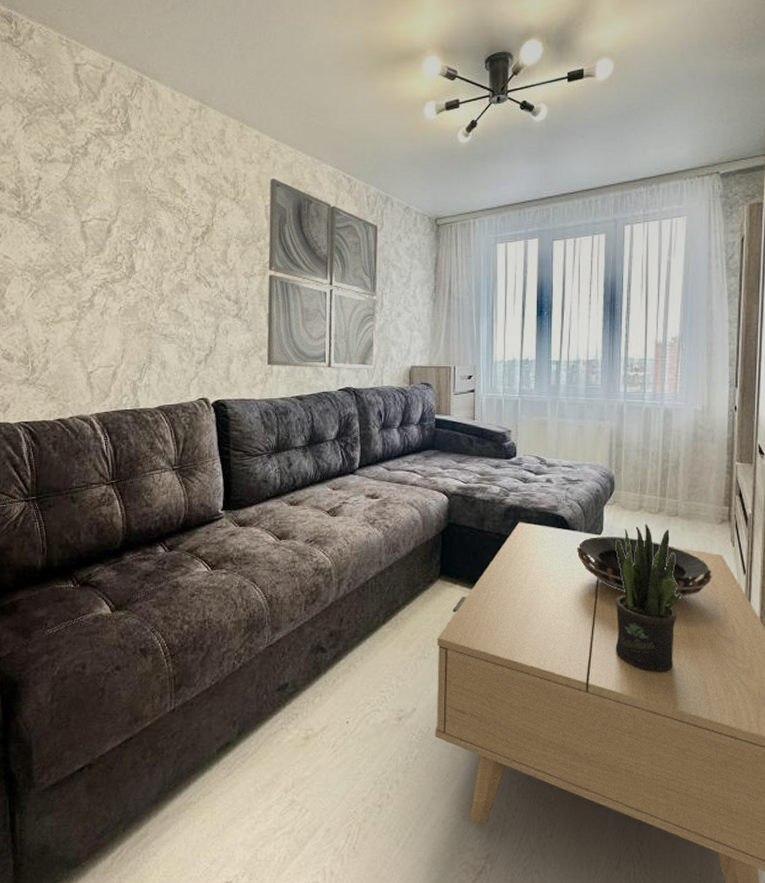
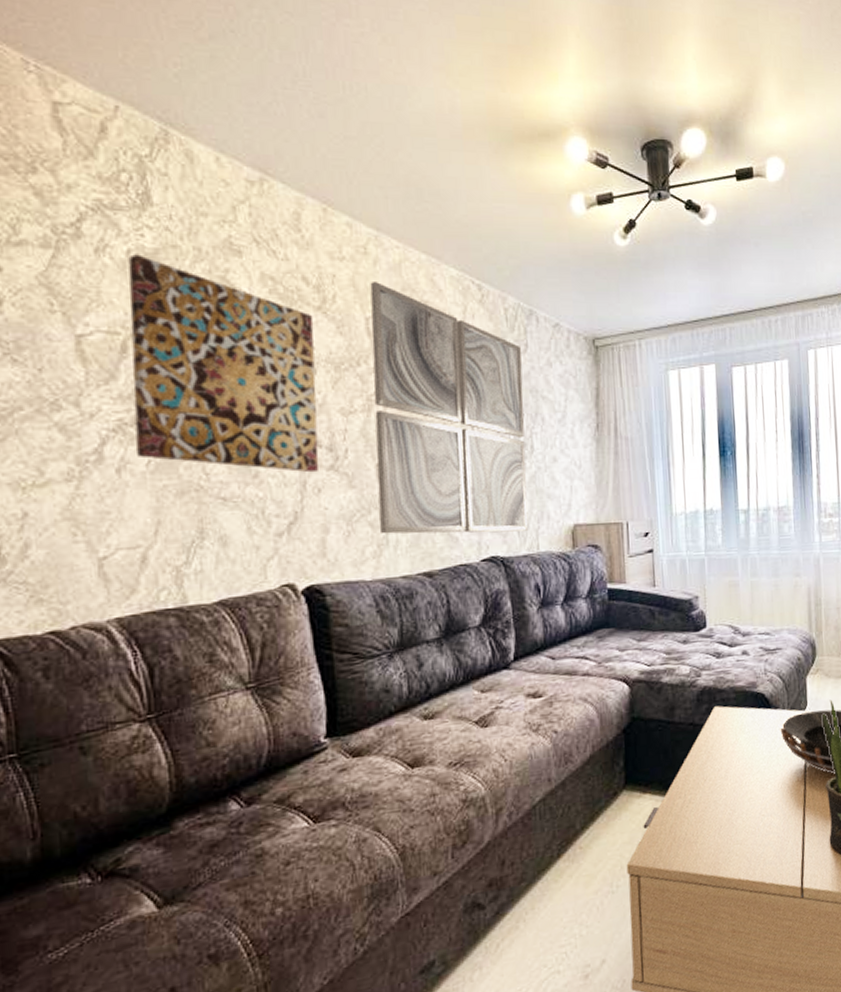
wall art: none [113,165,230,319] -> present [128,254,319,473]

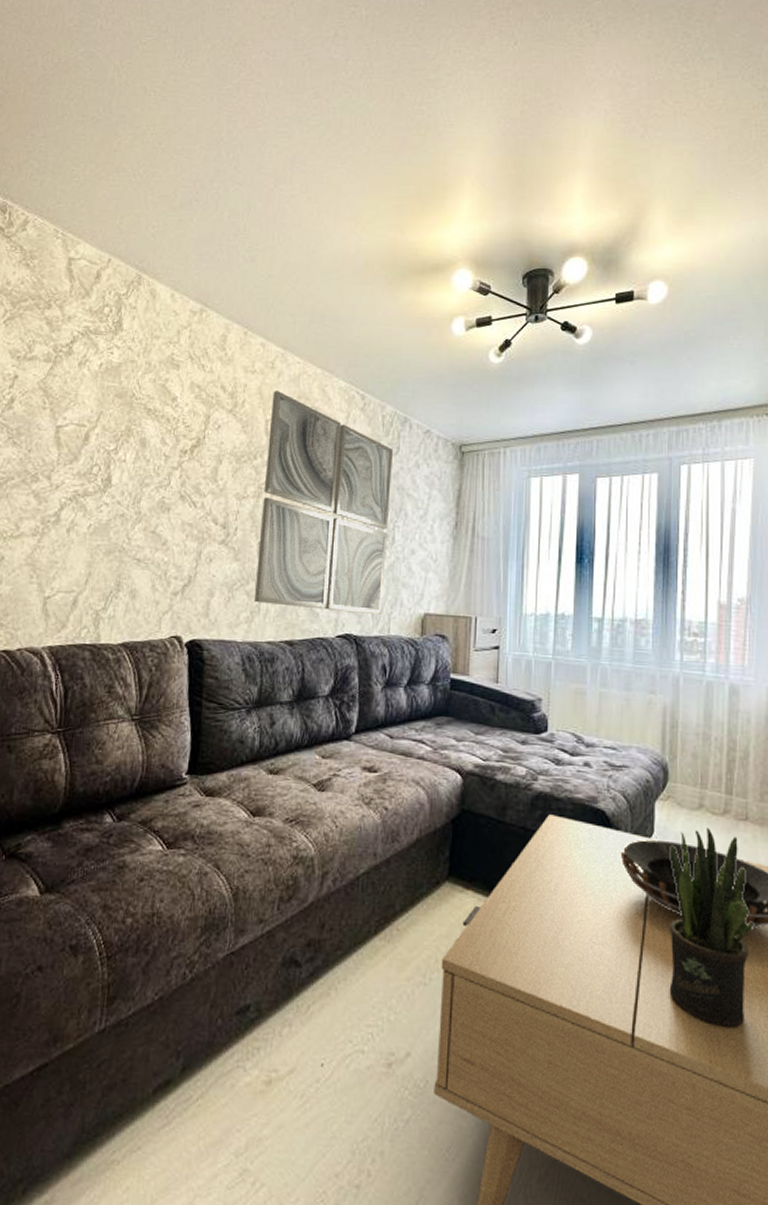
wall art: present [128,254,319,473] -> none [83,367,225,545]

